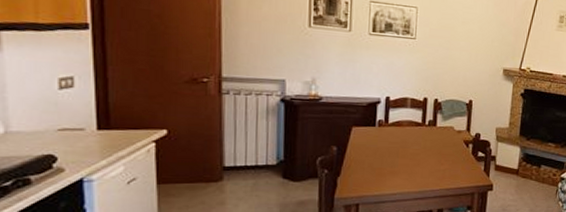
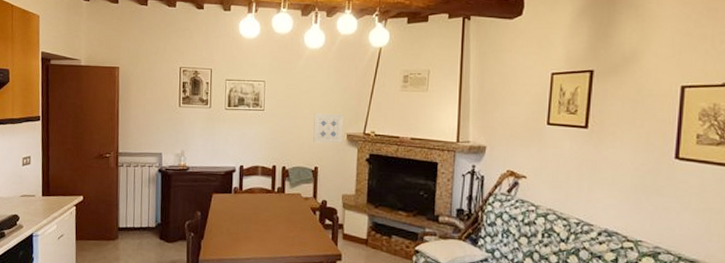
wall art: none [468,45,501,79] -> present [313,113,344,144]

